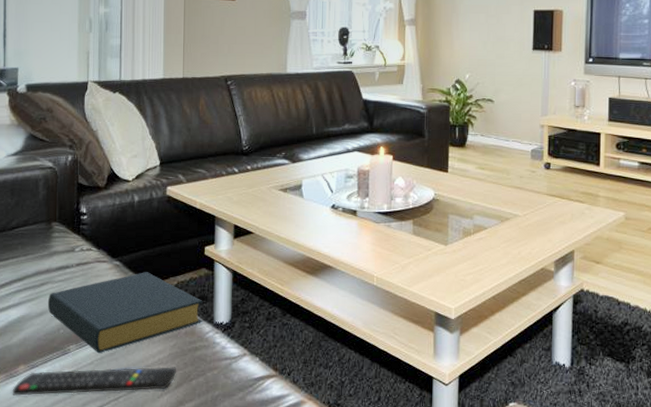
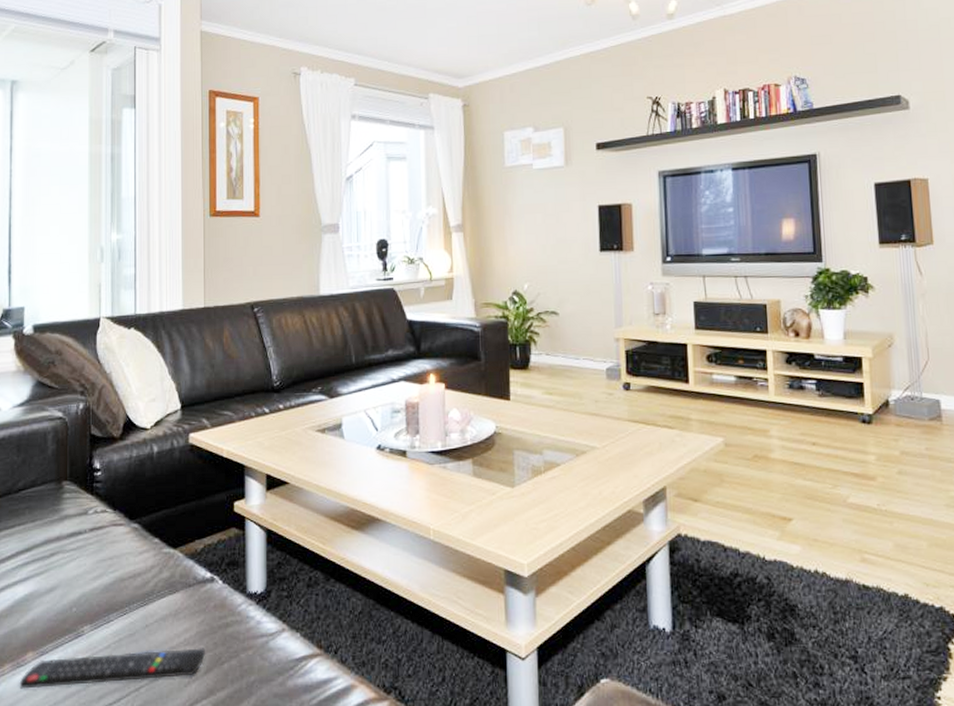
hardback book: present [47,272,203,353] -> none [58,535,234,634]

